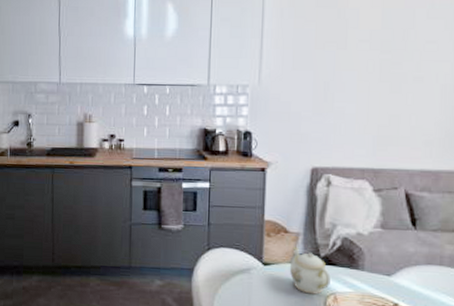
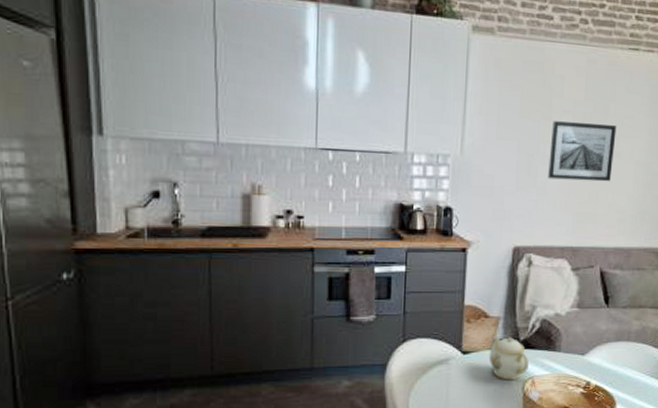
wall art: none [345,50,418,106] -> present [548,121,617,182]

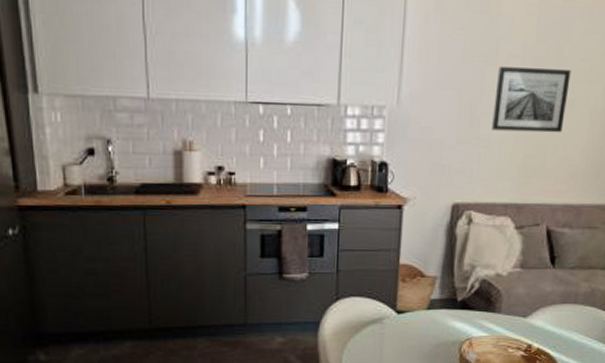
teapot: present [488,332,529,380] -> none [424,292,467,341]

